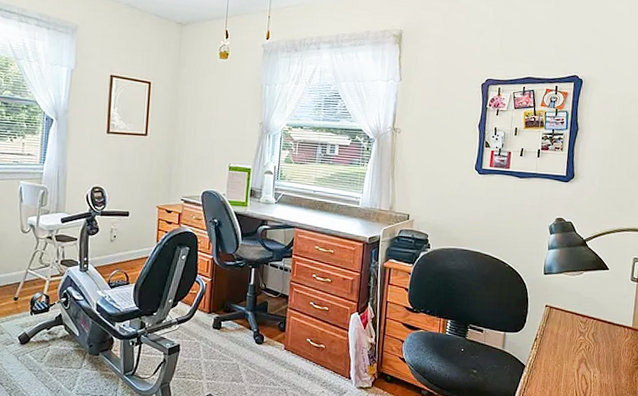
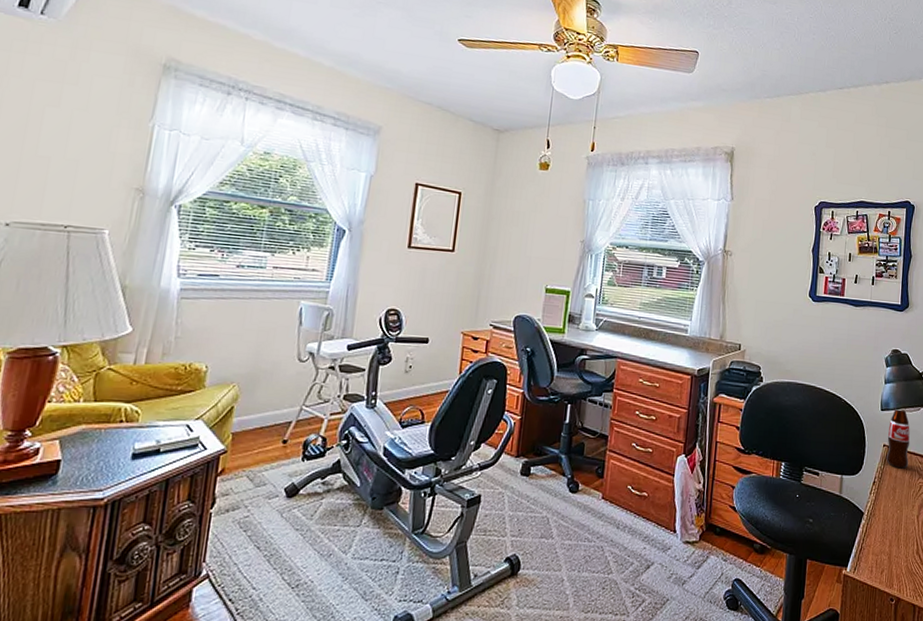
bottle: none [548,272,572,327] -> present [886,408,910,469]

